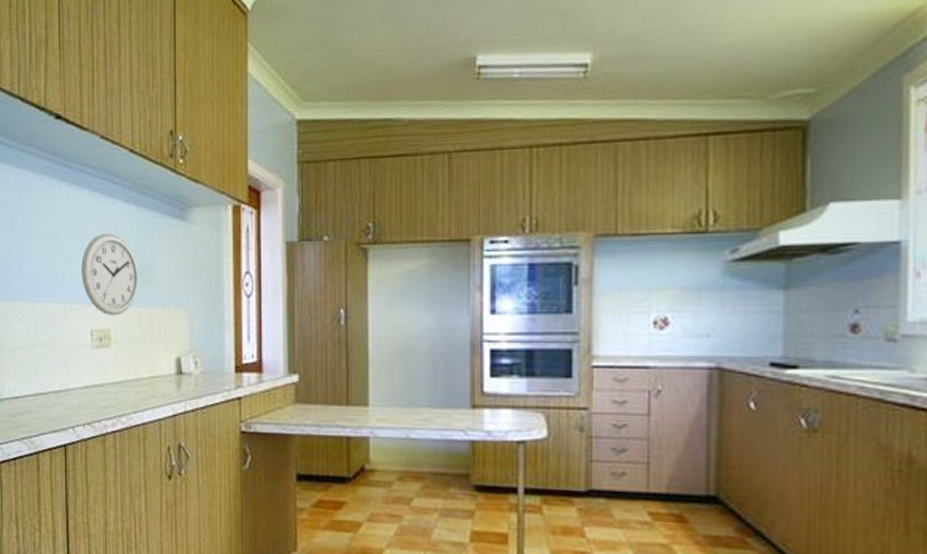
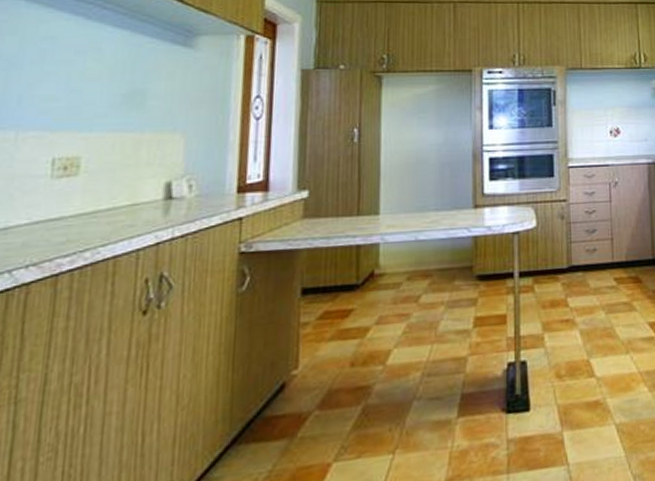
wall clock: present [81,234,139,316] -> none [46,58,127,143]

